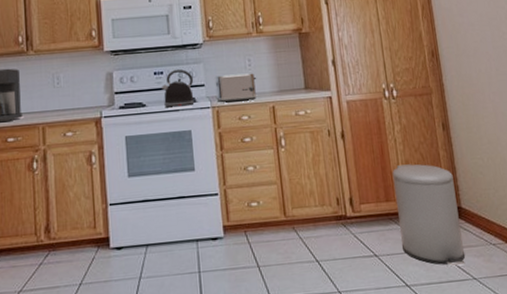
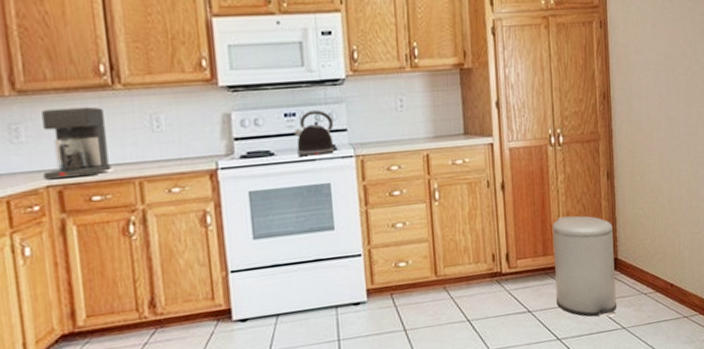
toaster: present [214,73,257,103] -> none [359,115,410,151]

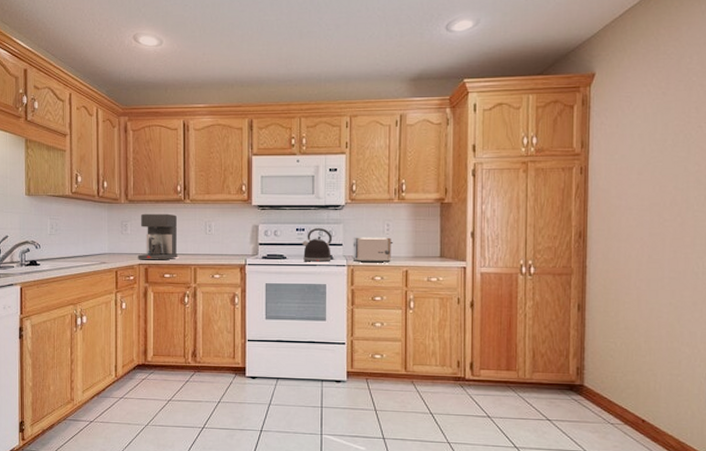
toaster: none [359,115,410,151] -> present [352,237,394,263]
pedal bin: present [552,215,616,318] -> none [516,339,580,438]

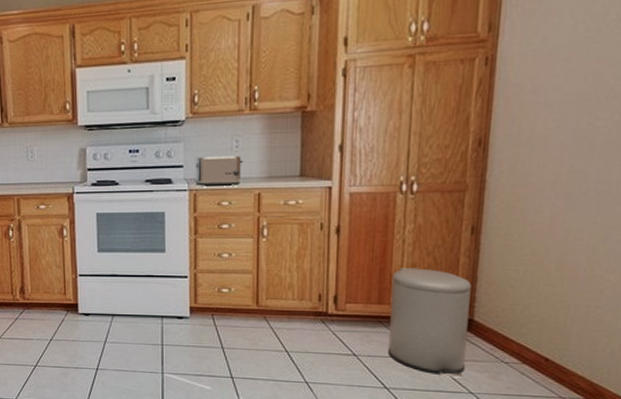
kettle: present [301,227,334,262] -> none [135,147,173,188]
pedal bin: none [516,339,580,438] -> present [388,268,471,378]

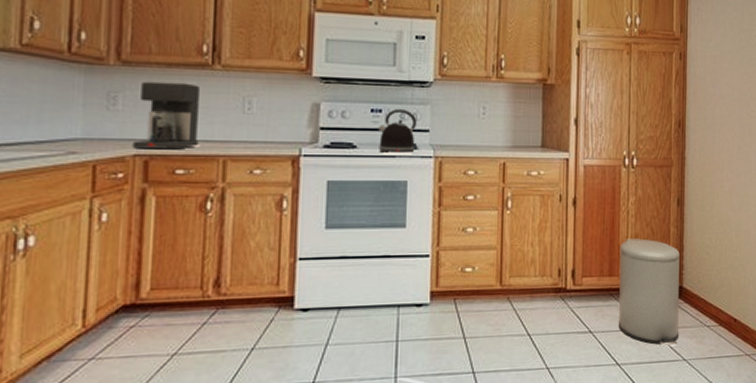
kettle: none [135,147,173,188] -> present [377,108,418,153]
toaster: present [195,155,244,186] -> none [441,121,490,154]

